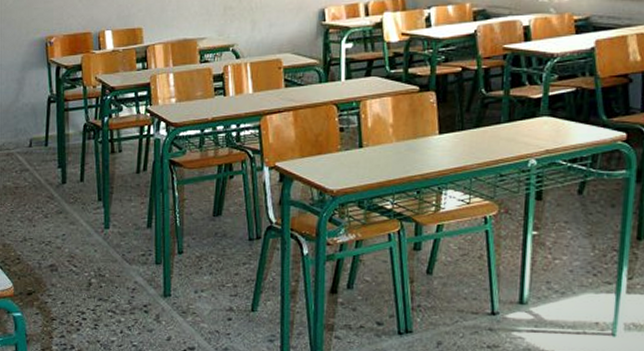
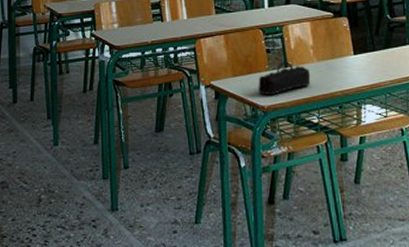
pencil case: none [327,141,388,179] -> present [258,61,311,96]

